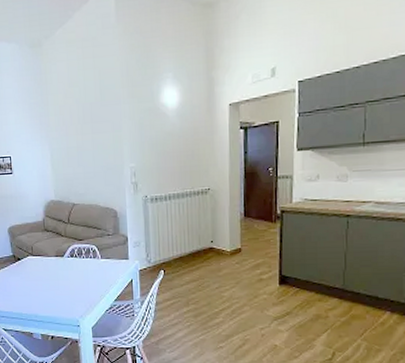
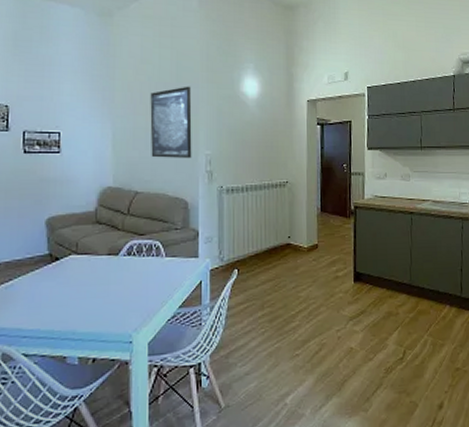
wall art: none [79,103,118,173] -> present [150,86,192,158]

